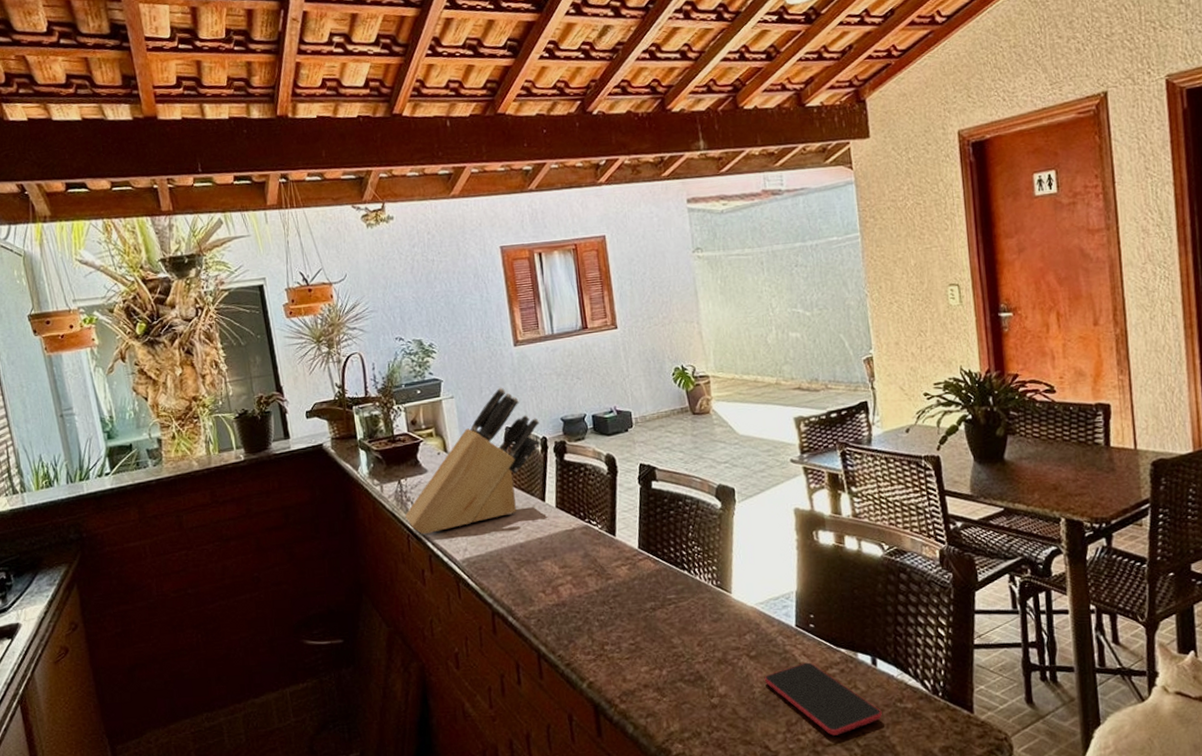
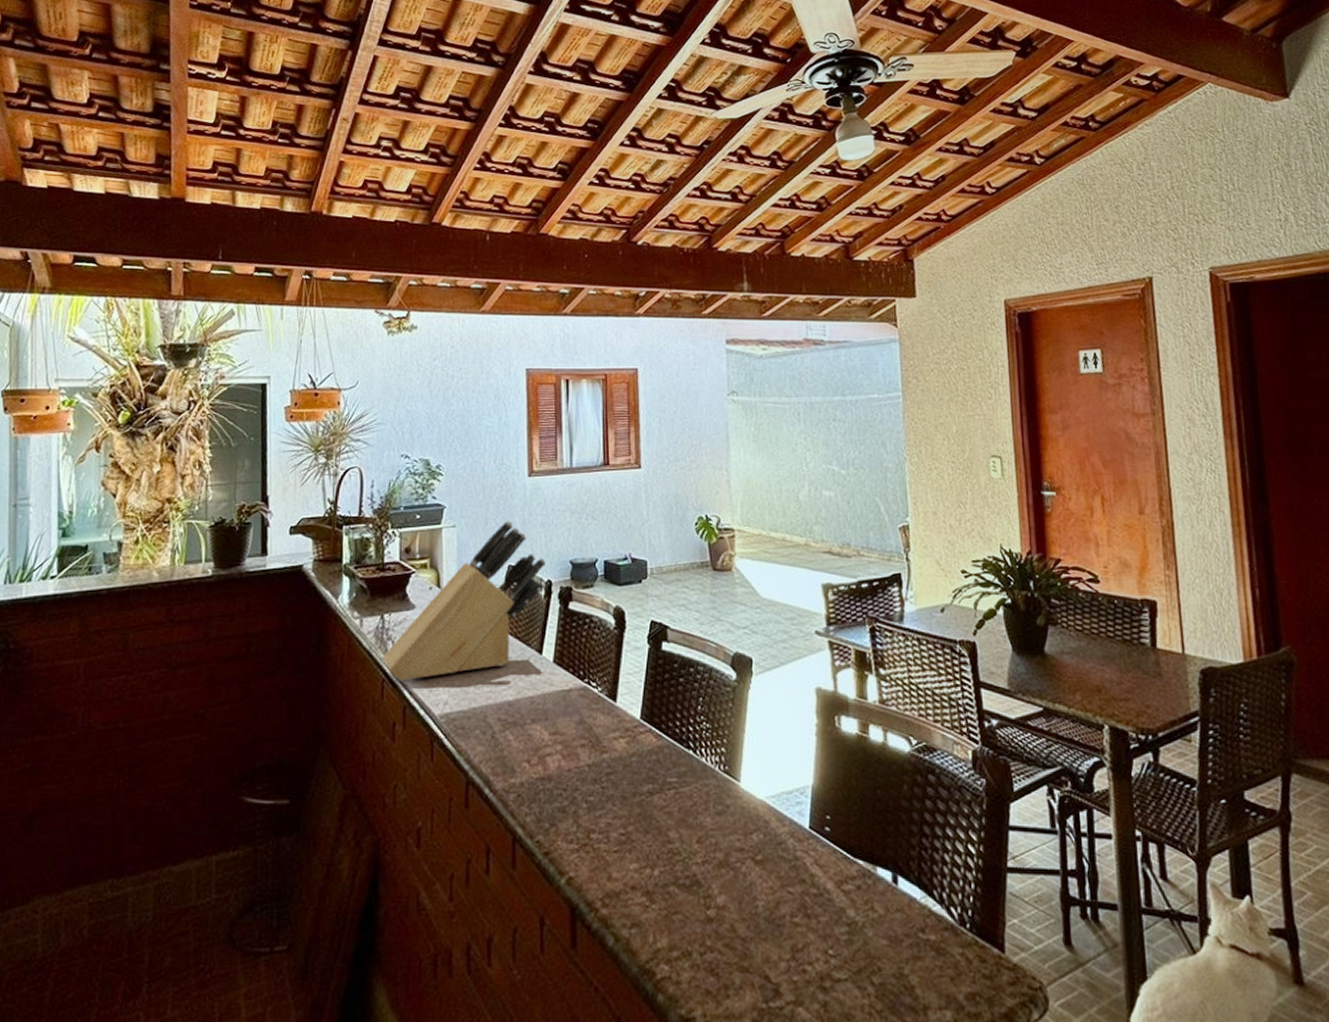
smartphone: present [764,662,882,736] -> none [769,874,901,969]

